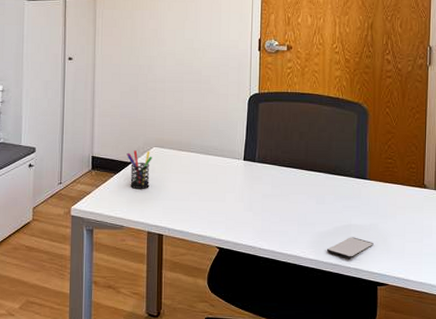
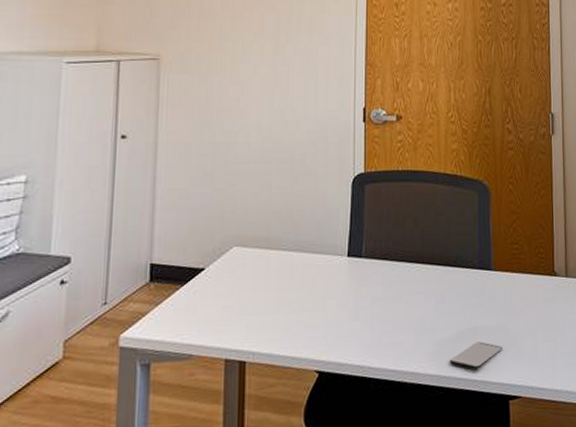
pen holder: present [126,150,152,189] -> none [198,252,232,303]

